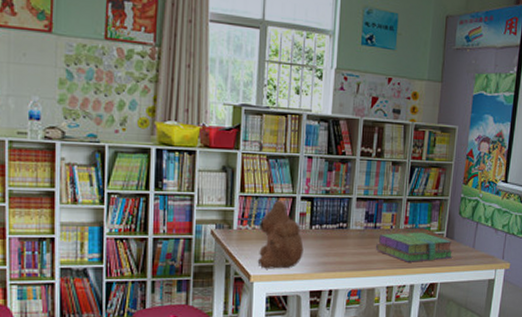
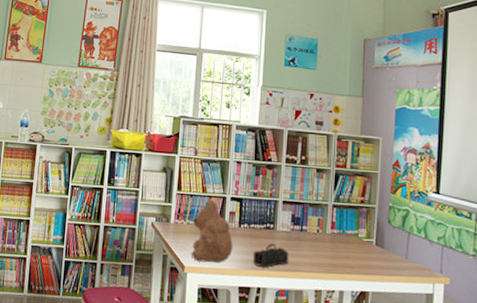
pencil case: none [324,243,362,269] -> present [252,243,289,268]
stack of books: present [375,232,454,262] -> none [302,237,385,268]

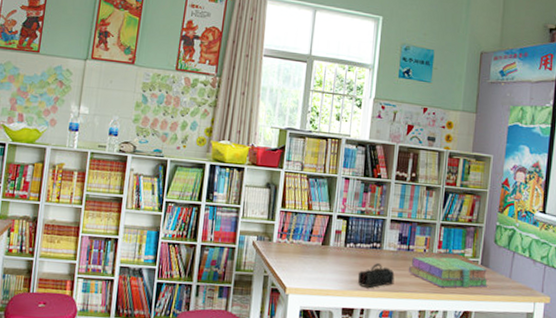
teddy bear: present [191,199,233,263] -> none [293,217,338,284]
stack of books: none [302,237,385,268] -> present [408,256,489,288]

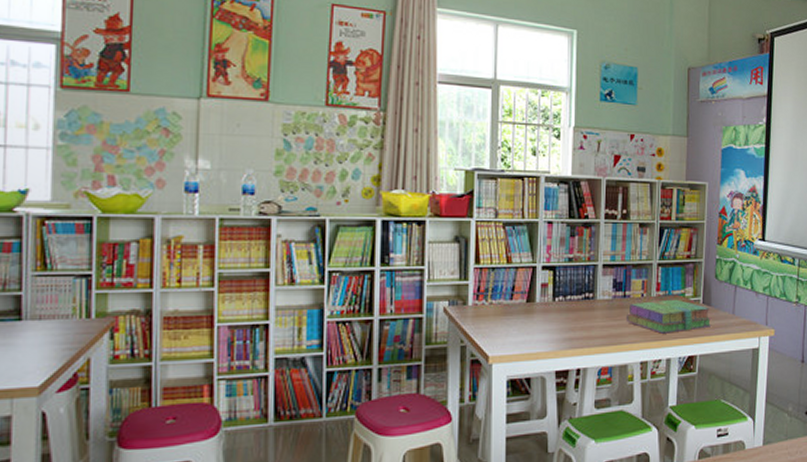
pencil case: present [357,263,395,289] -> none [570,315,611,345]

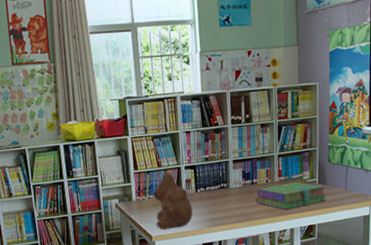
teddy bear: none [496,271,547,349] -> present [152,172,193,230]

